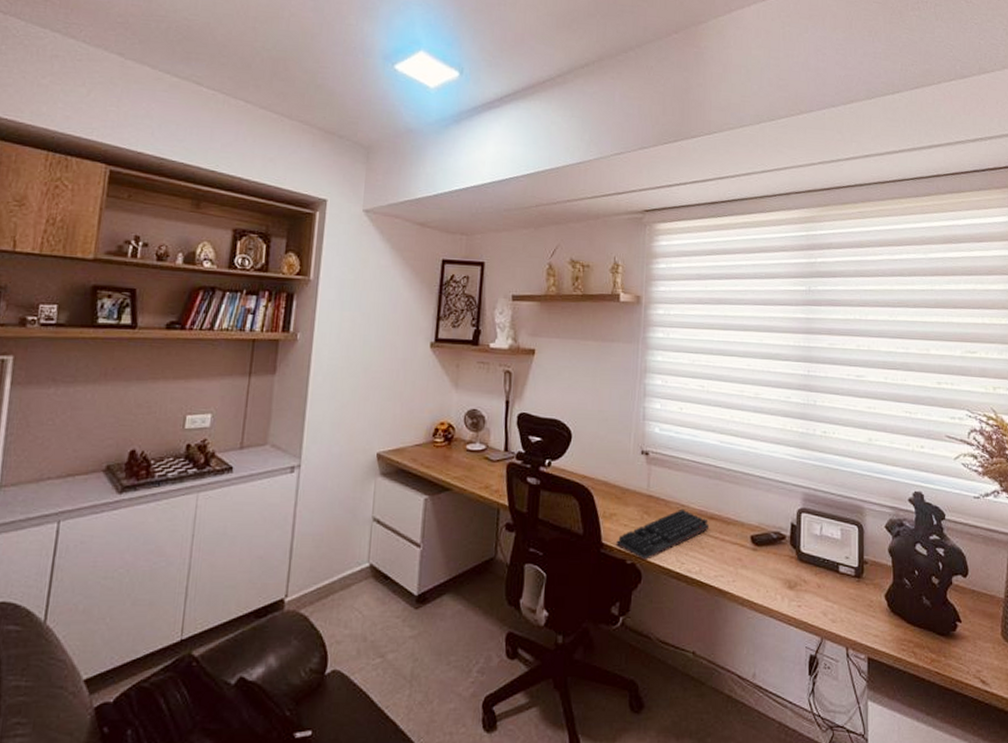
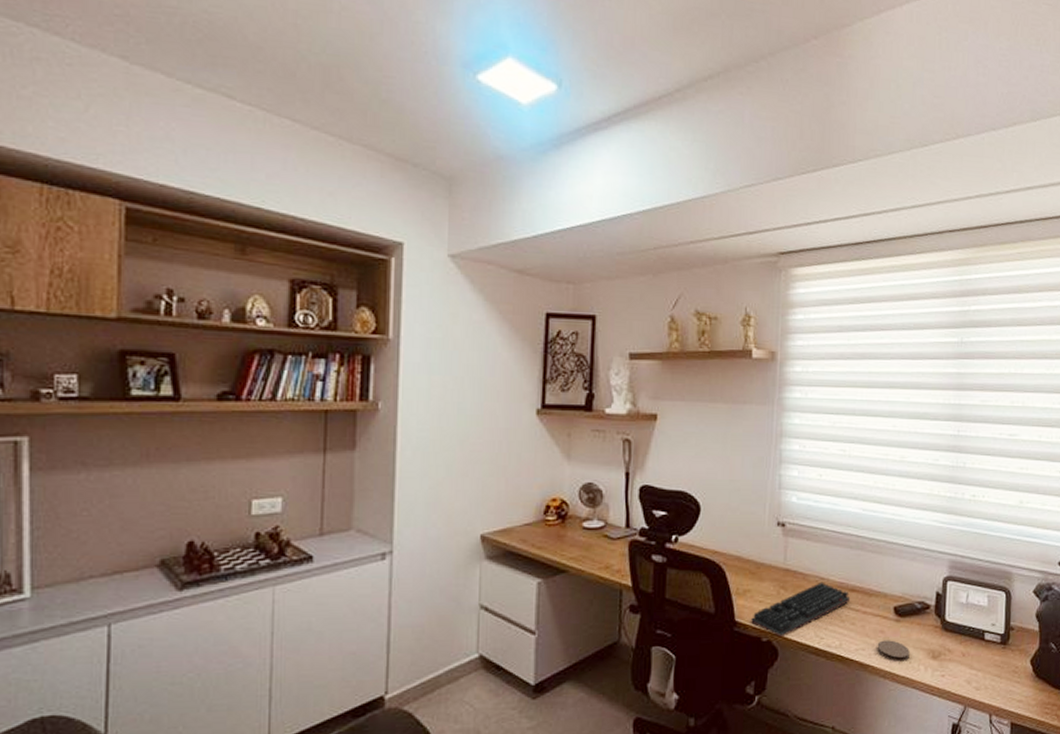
coaster: none [735,568,767,590] -> present [877,640,910,662]

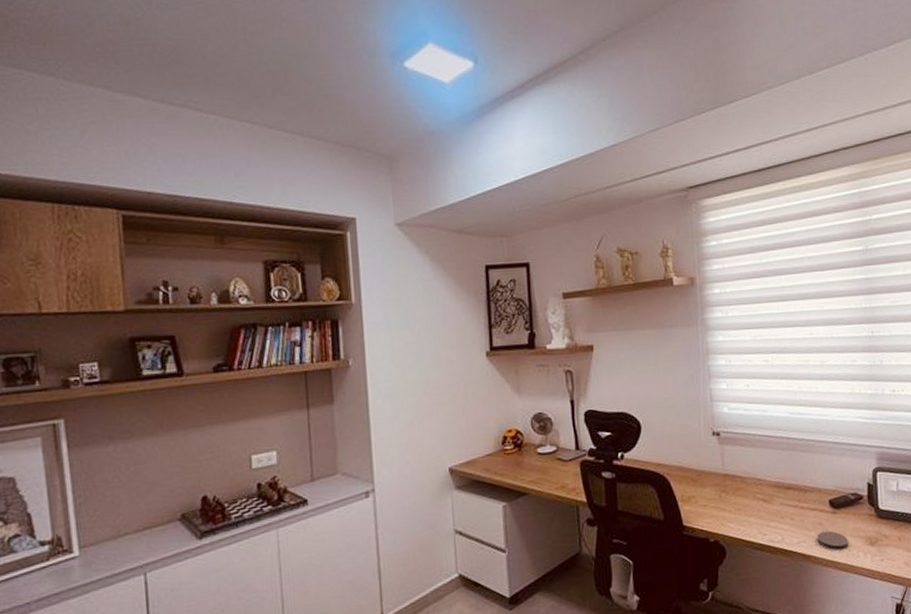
keyboard: present [750,581,851,638] -> none [697,483,788,537]

